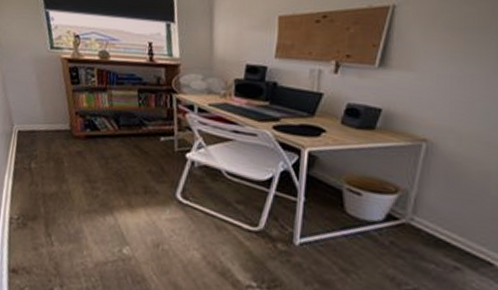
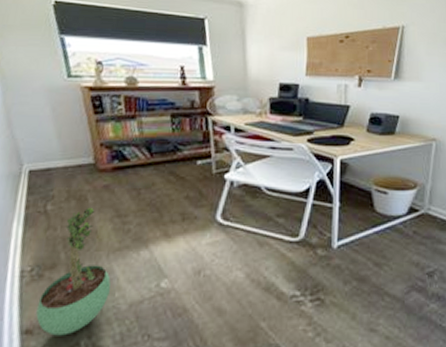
potted plant: none [20,169,81,281] -> present [36,207,111,336]

